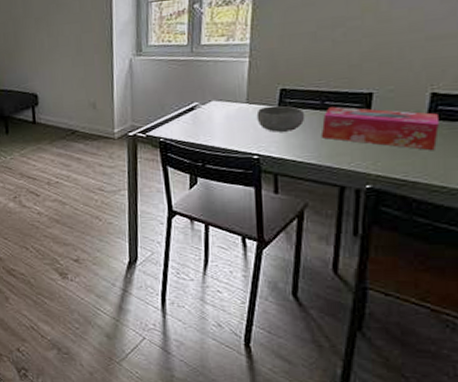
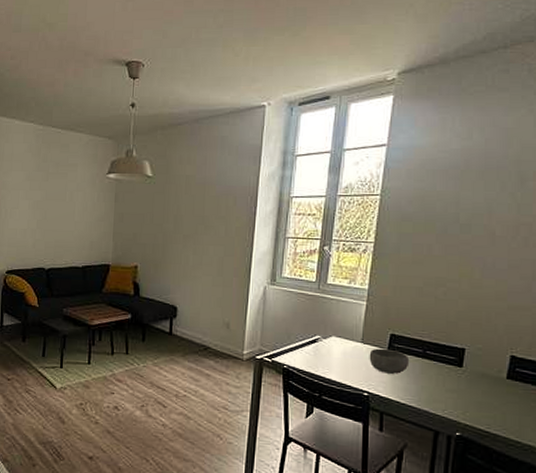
tissue box: present [320,106,439,151] -> none [421,356,516,408]

